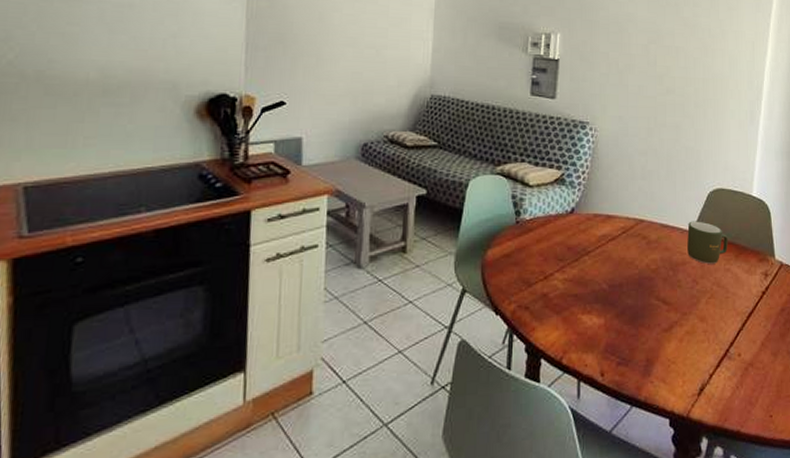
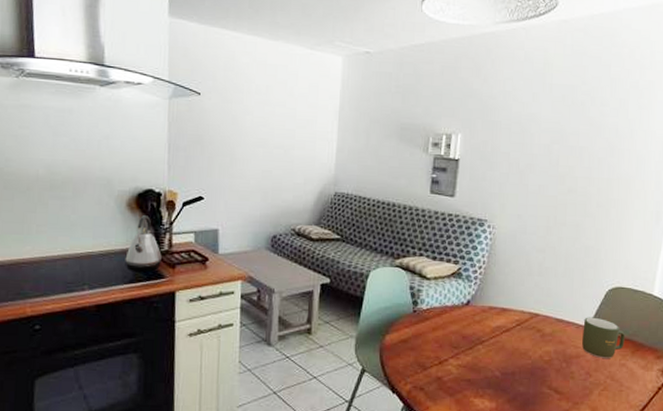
kettle: none [191,124,237,190] -> present [125,215,163,273]

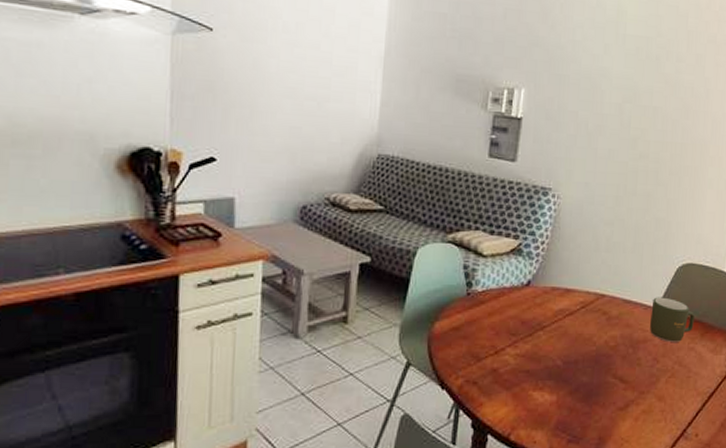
kettle: present [125,215,163,273] -> none [113,180,163,252]

